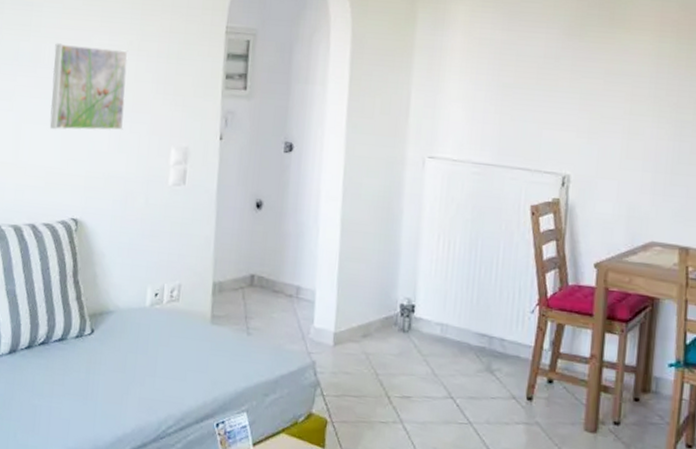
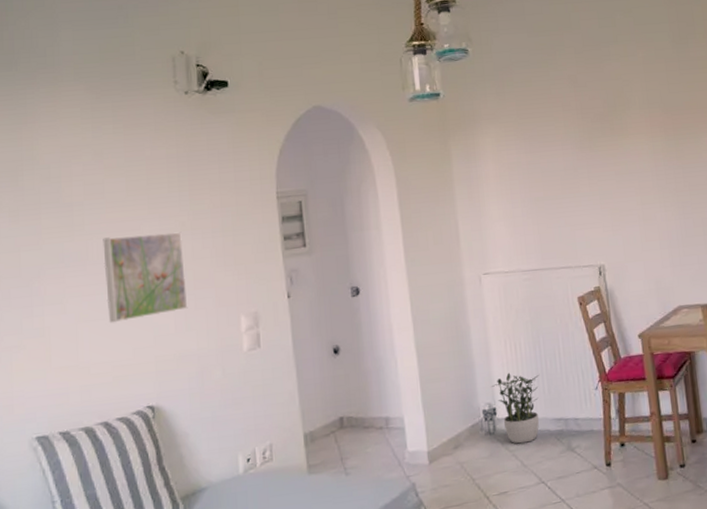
potted plant: none [414,271,469,351] -> present [491,372,540,444]

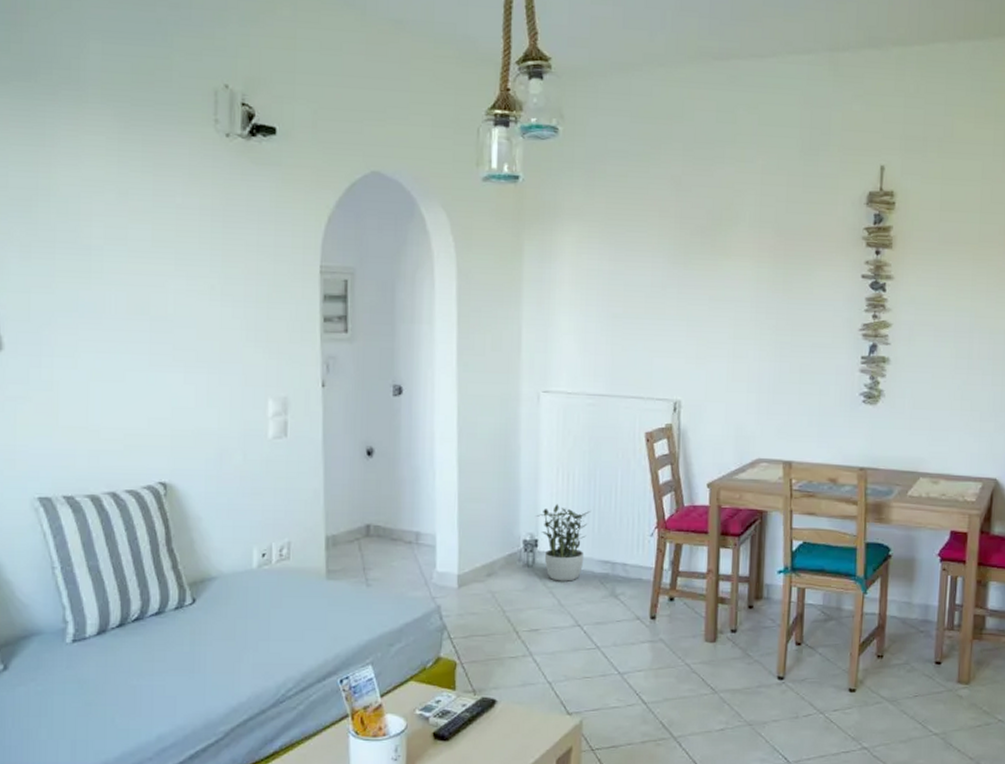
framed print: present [103,231,188,323] -> none [122,290,212,387]

